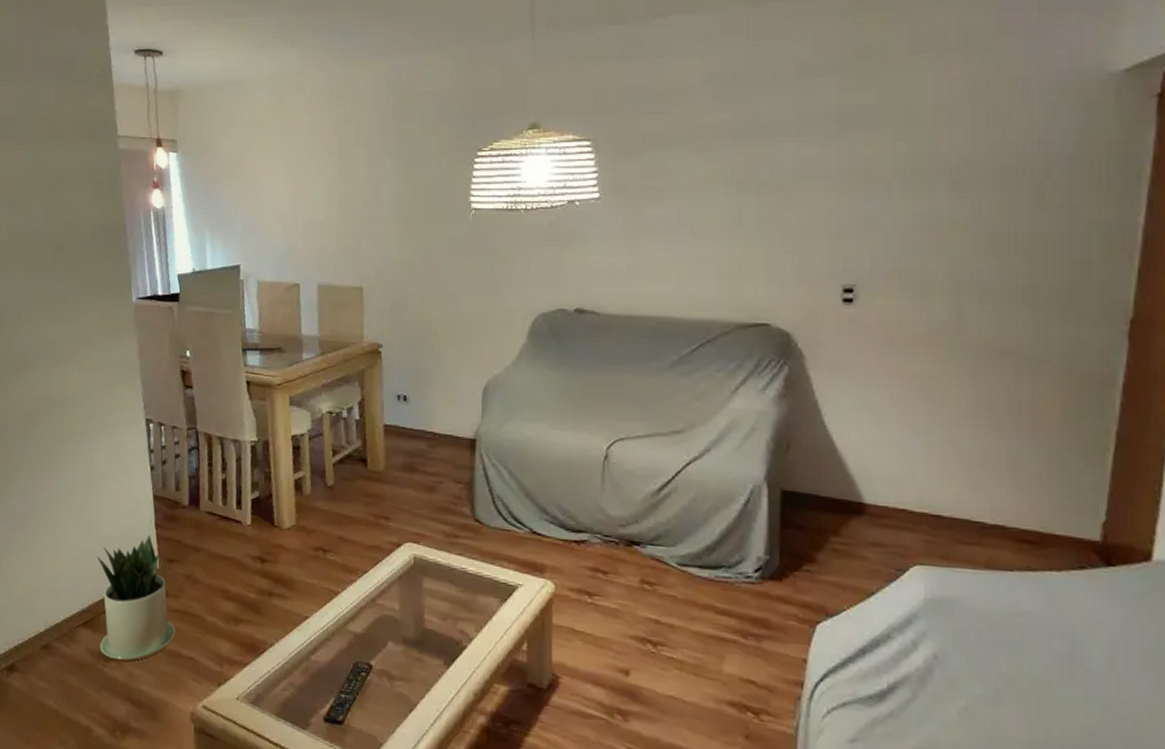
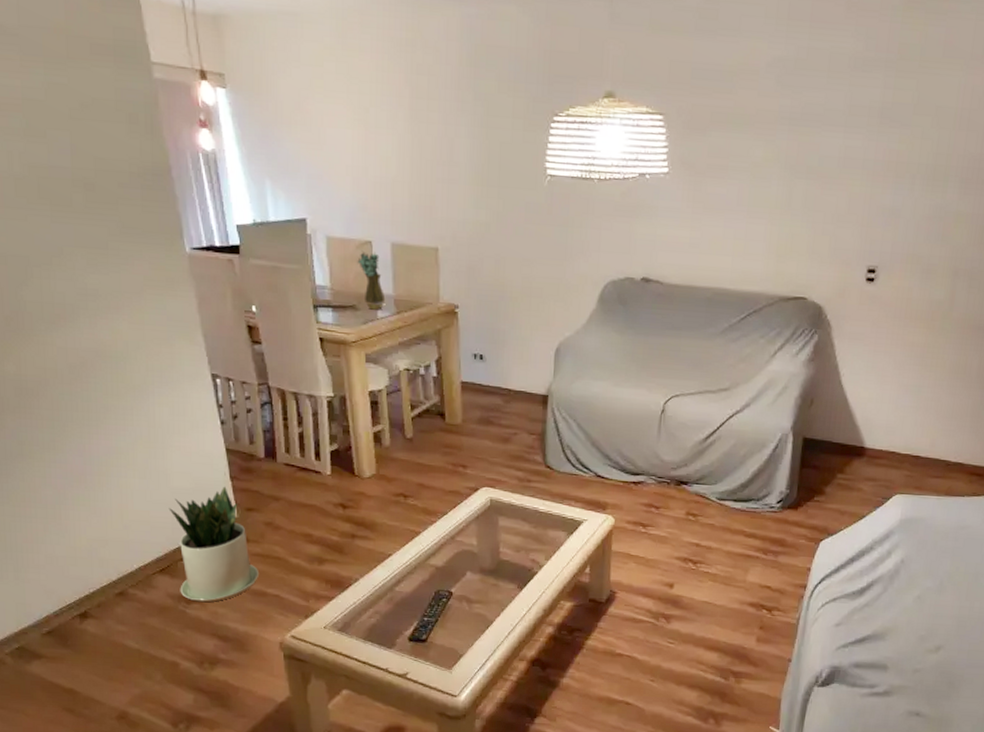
vase: none [285,293,311,352] -> present [357,250,386,310]

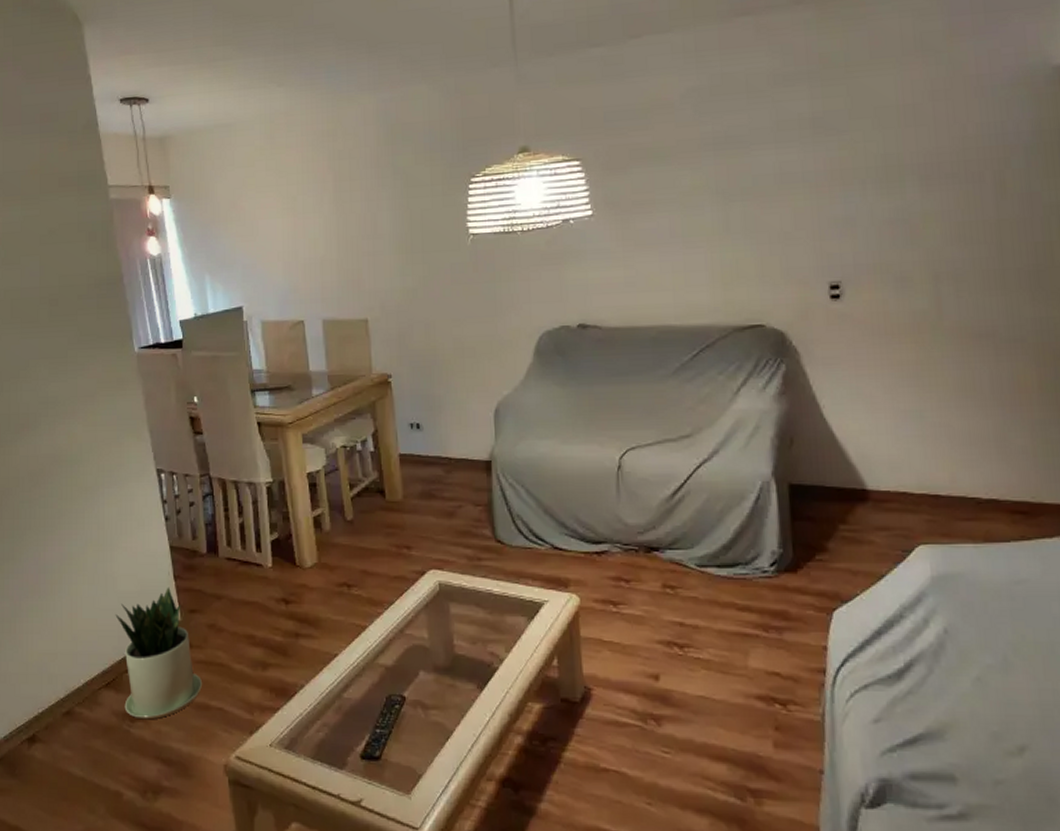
vase: present [357,250,386,310] -> none [291,330,320,389]

